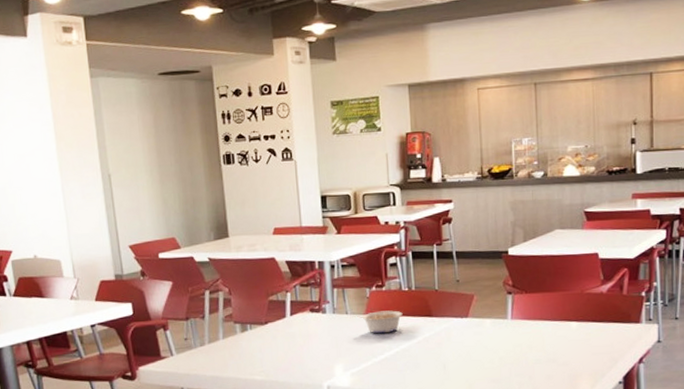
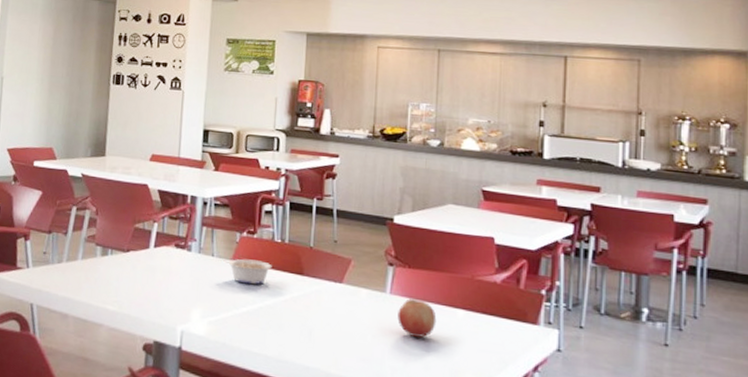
fruit: none [519,320,554,353] -> present [397,298,437,338]

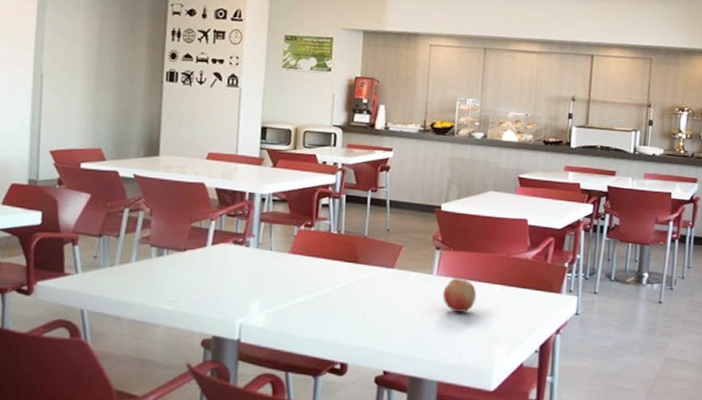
legume: present [223,258,272,285] -> none [281,251,329,275]

